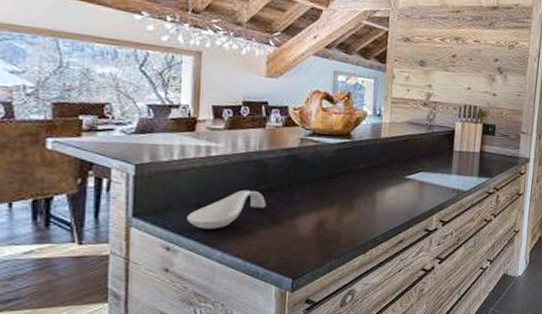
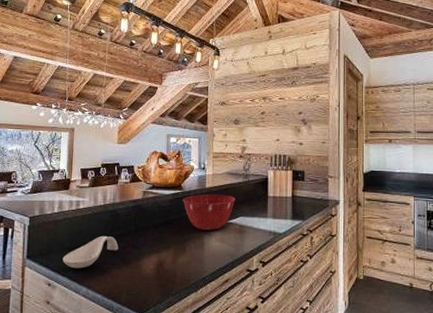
mixing bowl: none [351,145,416,187] -> present [183,194,236,230]

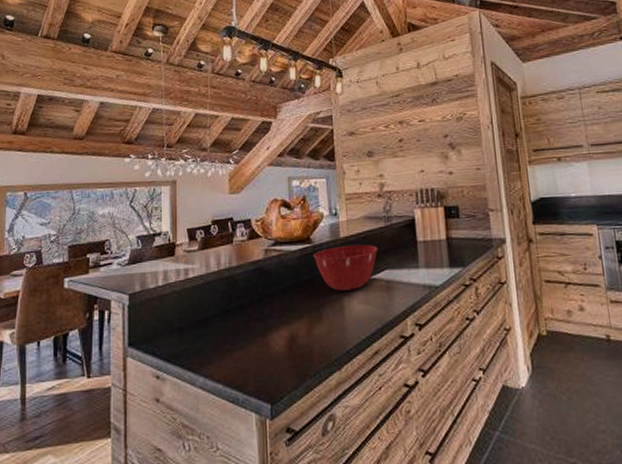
spoon rest: present [62,235,119,269] -> none [172,308,240,354]

